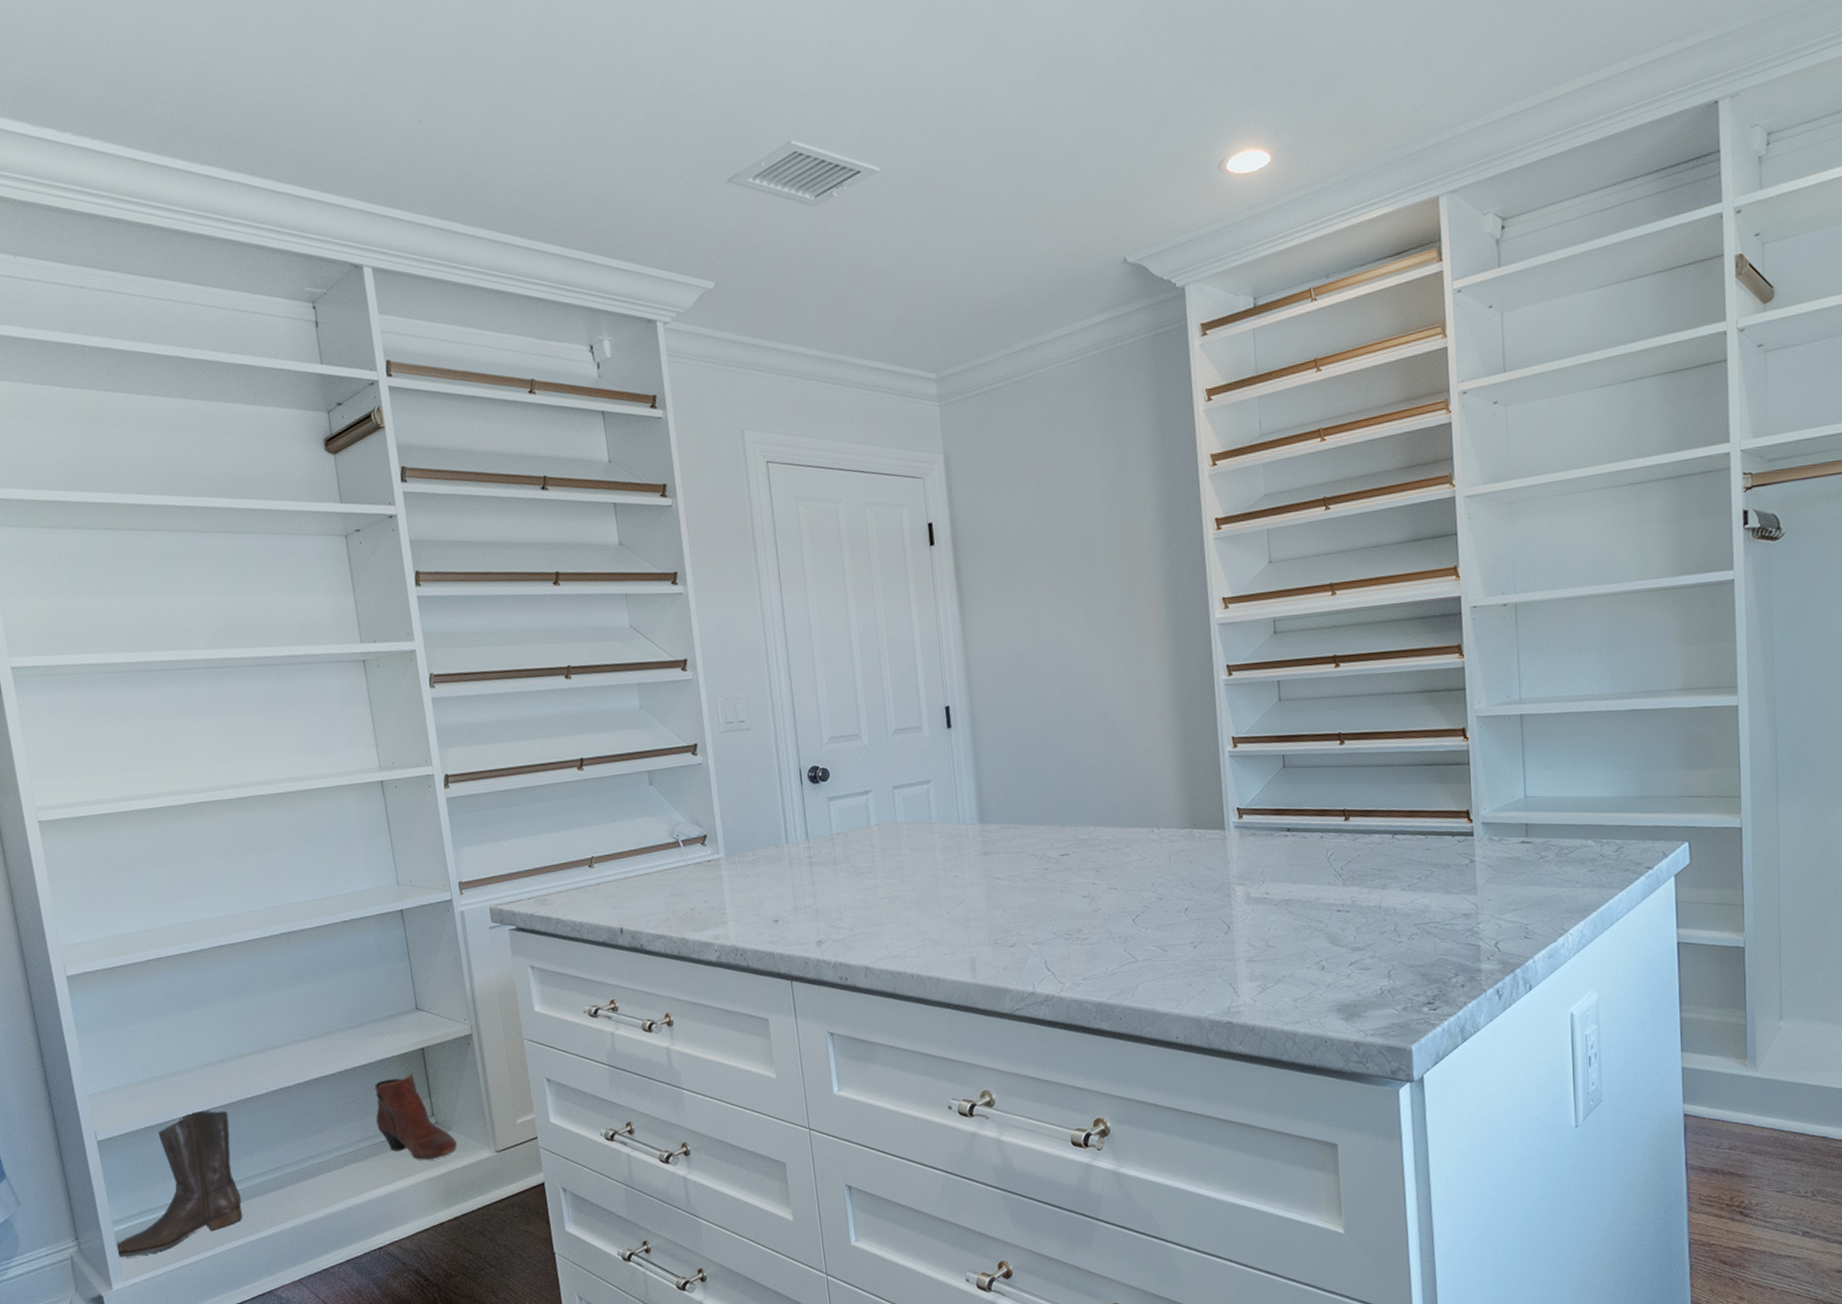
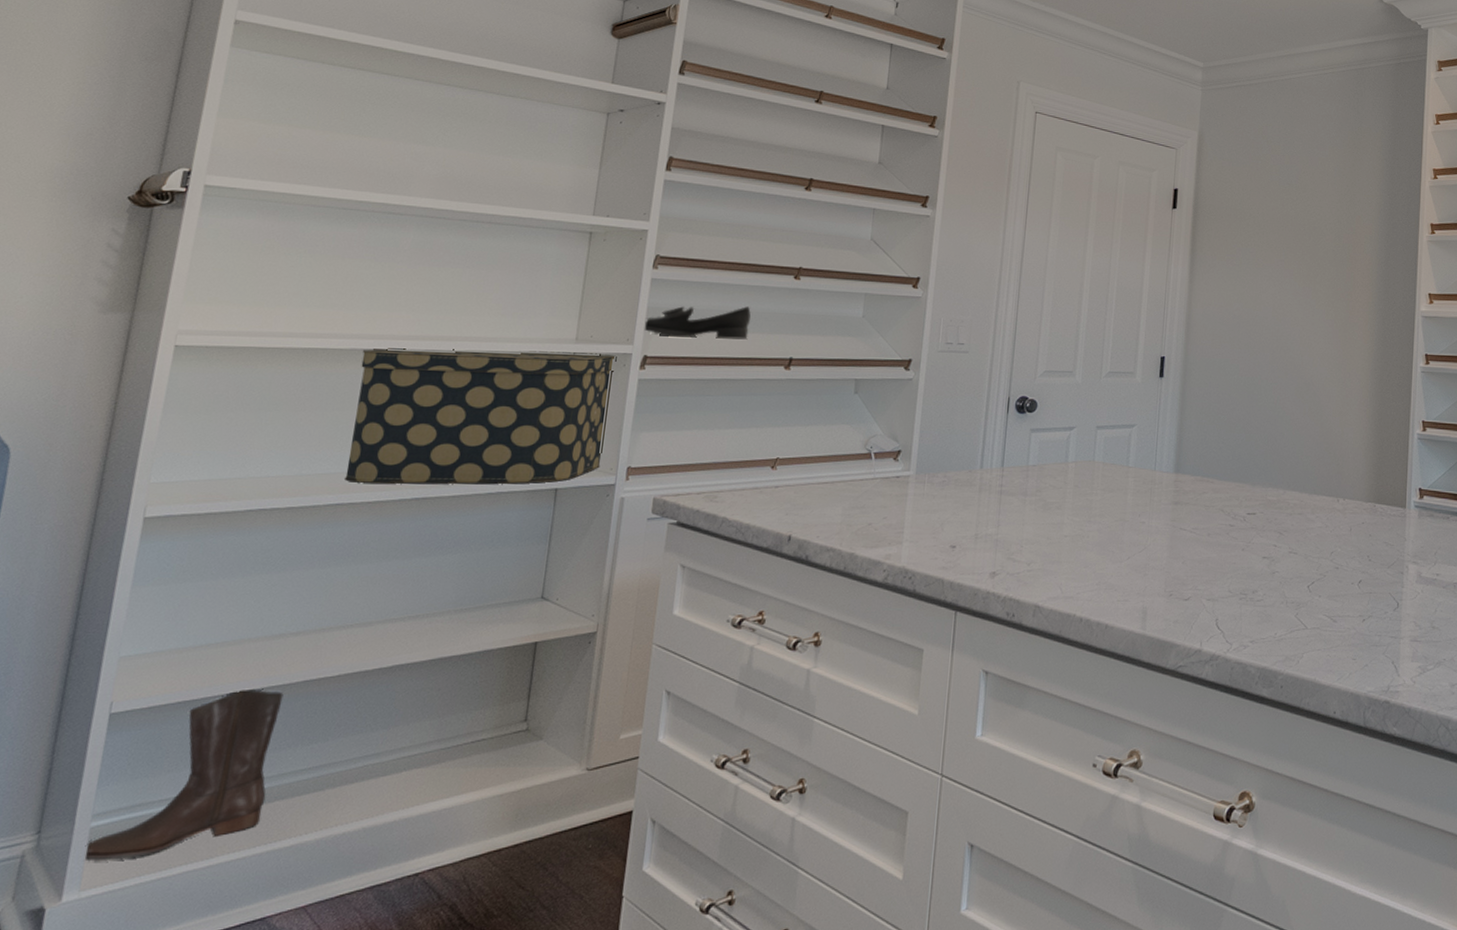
storage box: none [197,778,435,926] -> present [345,348,617,484]
boot: present [374,1073,457,1160] -> none [456,669,544,772]
loafer: none [436,713,536,753] -> present [644,306,751,340]

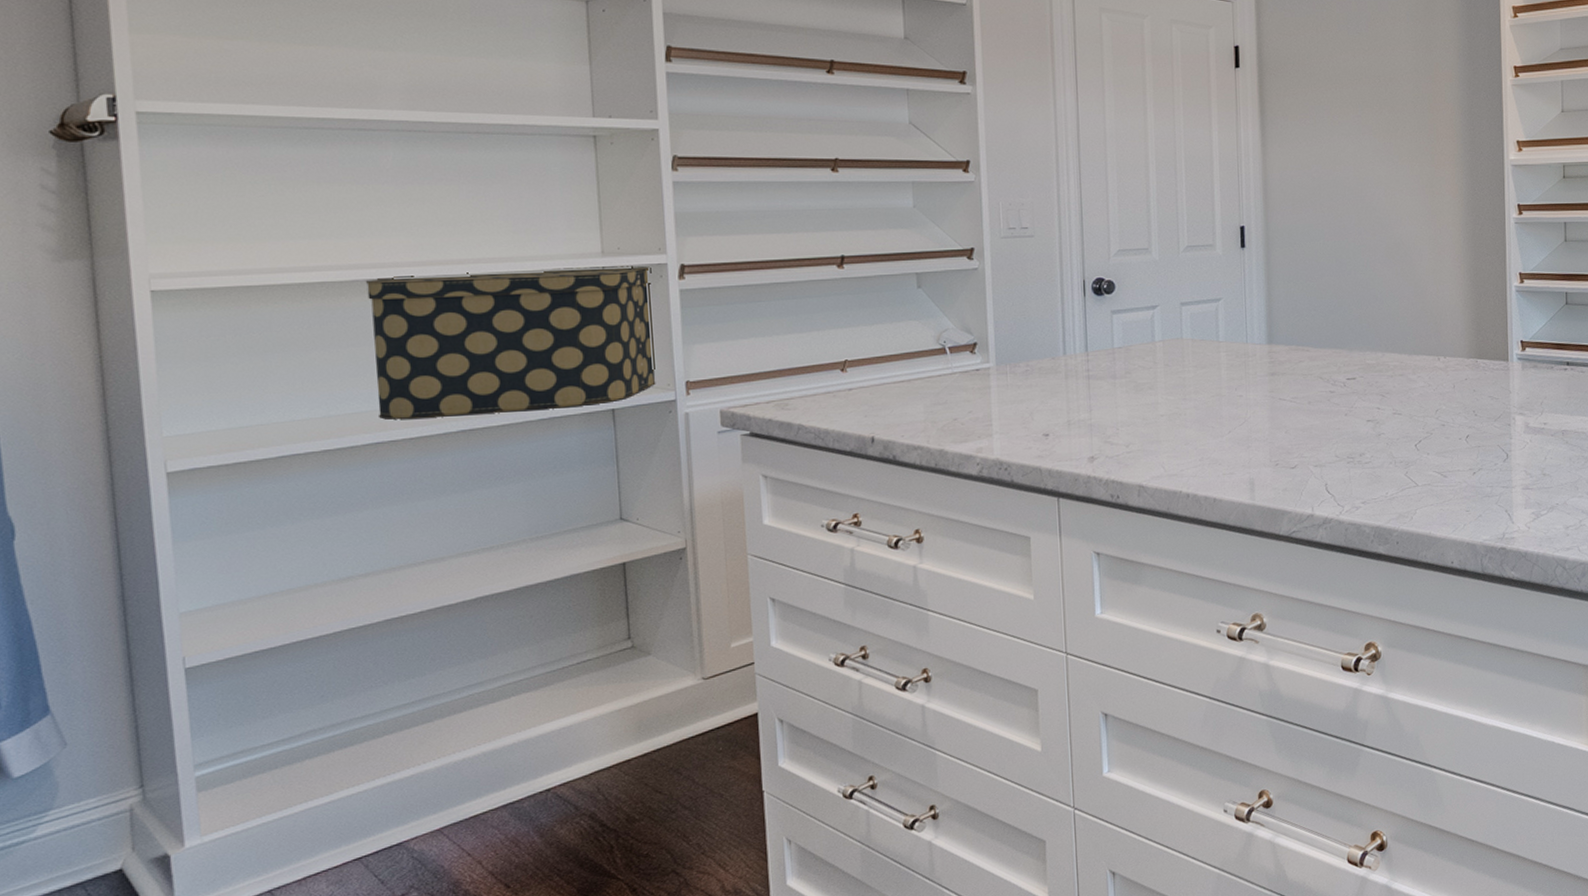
boot: present [84,690,284,862] -> none [194,632,374,808]
loafer: present [644,306,751,340] -> none [674,205,792,242]

